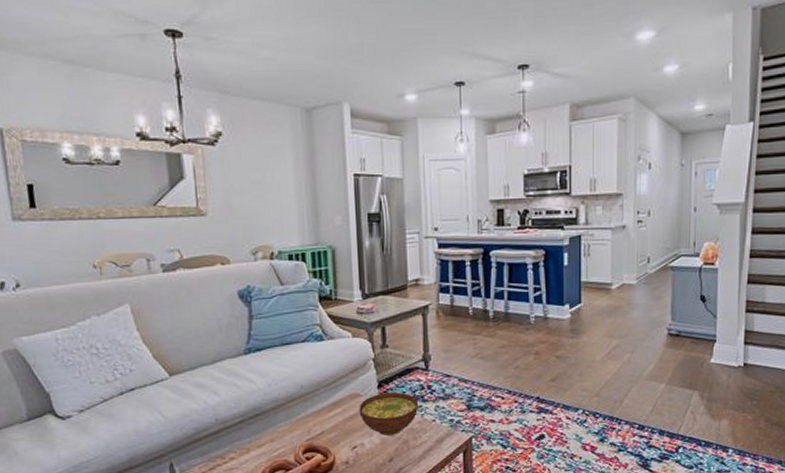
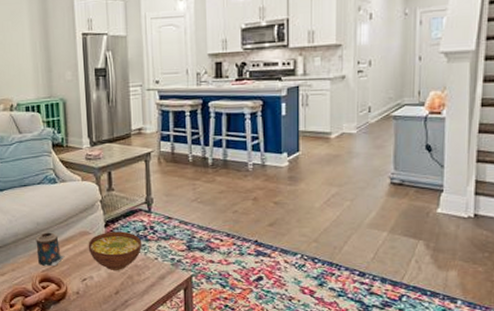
candle: none [299,396,333,435] -> present [35,232,65,267]

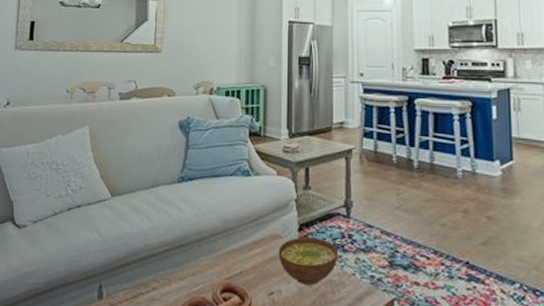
candle: present [35,232,65,267] -> none [221,232,252,274]

